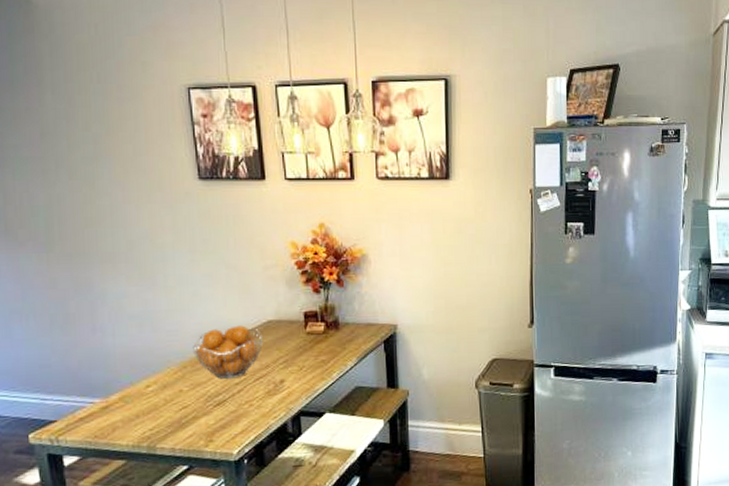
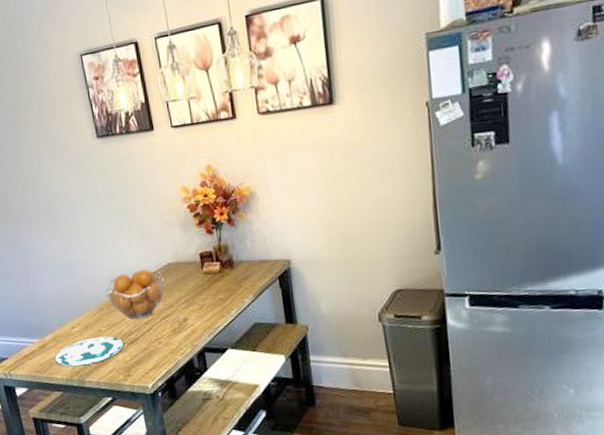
plate: none [119,396,209,431] -> present [54,336,125,367]

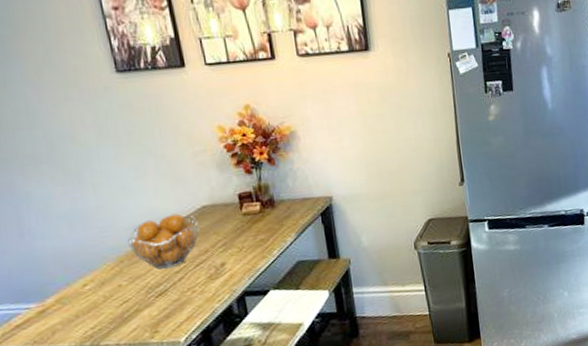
plate: present [54,336,125,367] -> none [58,290,151,332]

